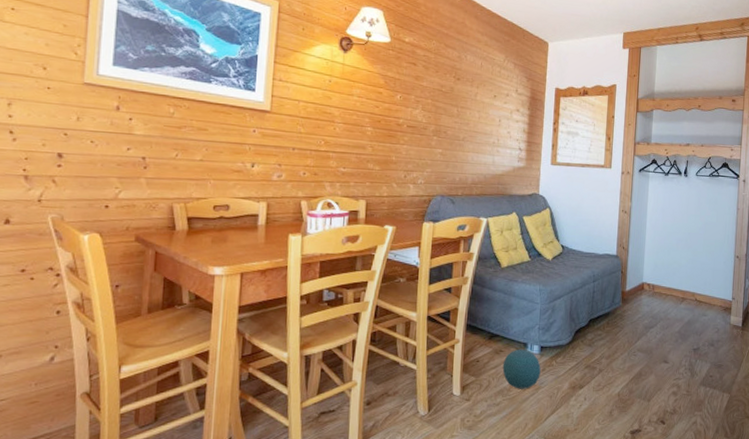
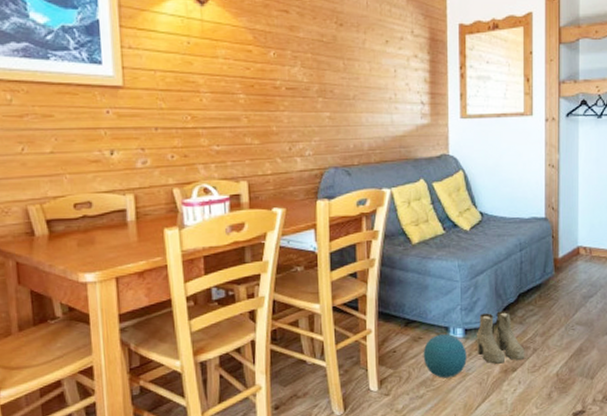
boots: none [550,333,592,380] -> present [476,311,525,364]

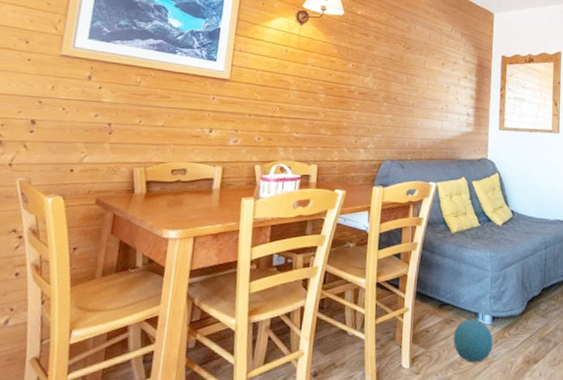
boots: present [476,311,525,364] -> none [502,303,547,354]

